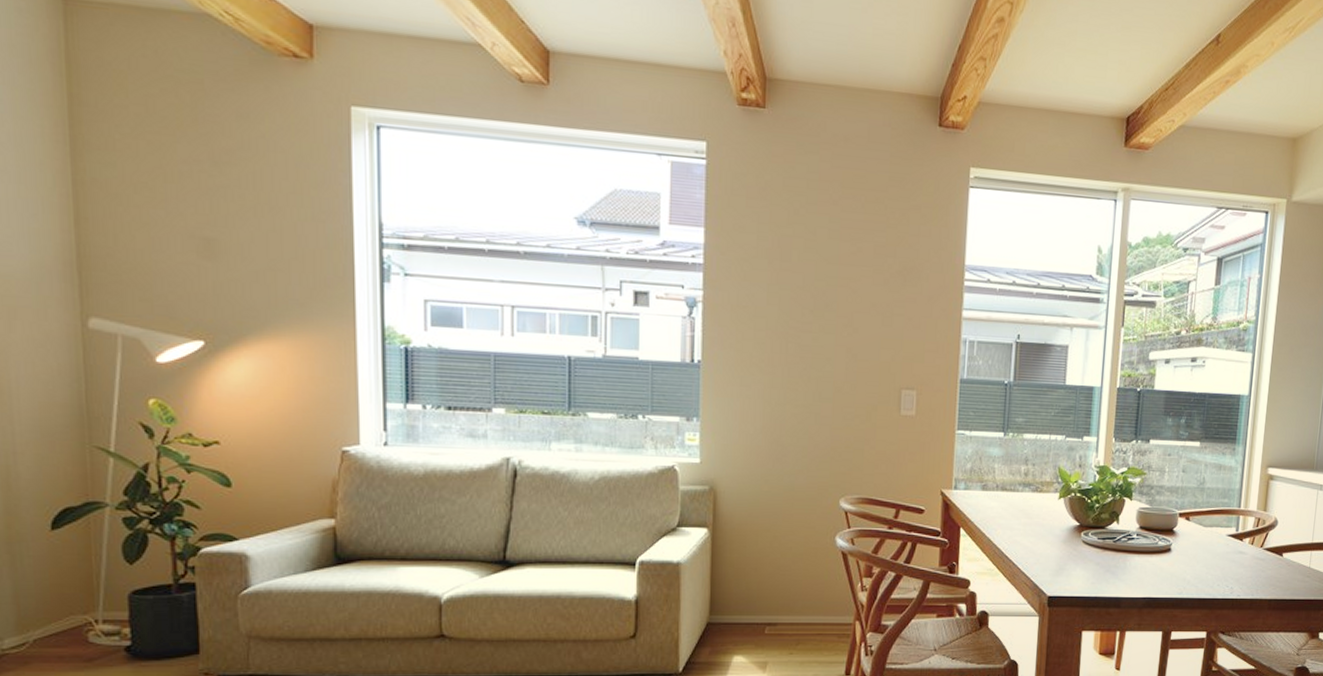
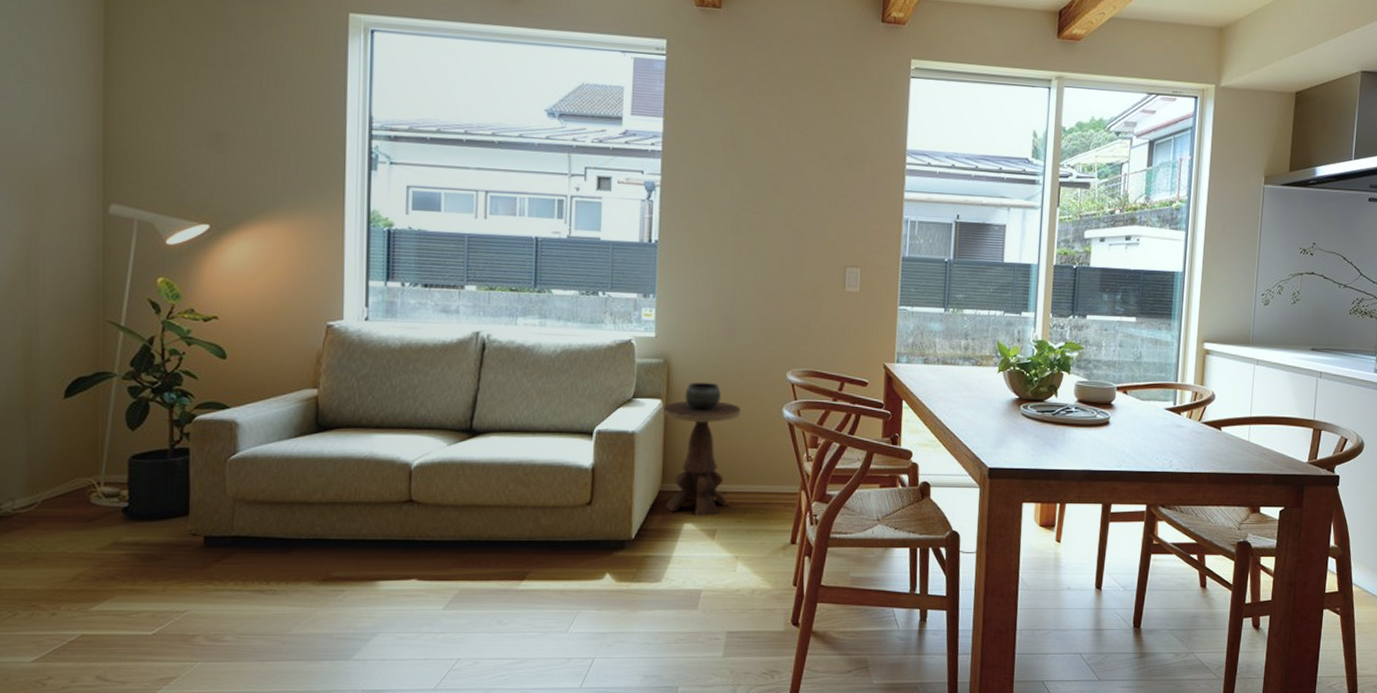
side table: none [710,509,793,648] -> present [663,382,742,516]

